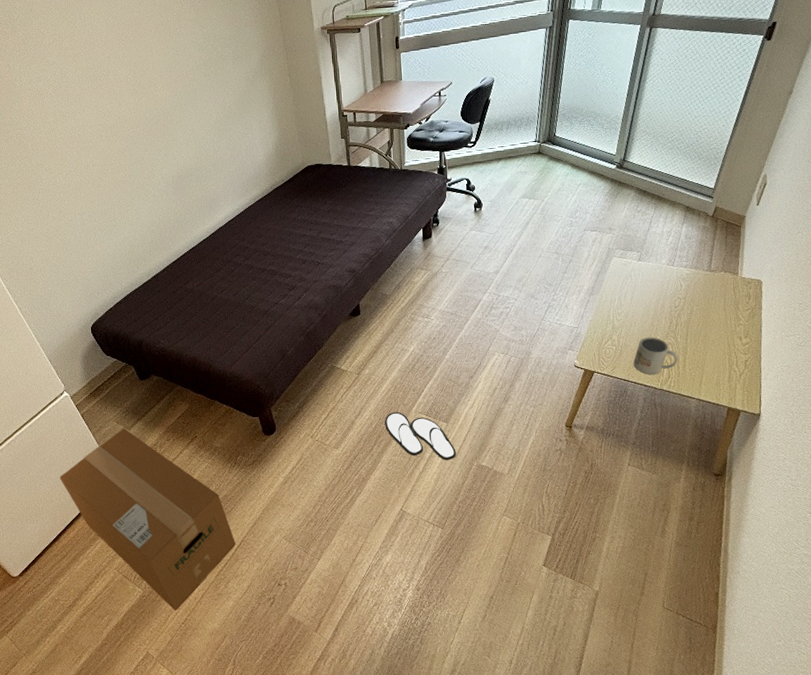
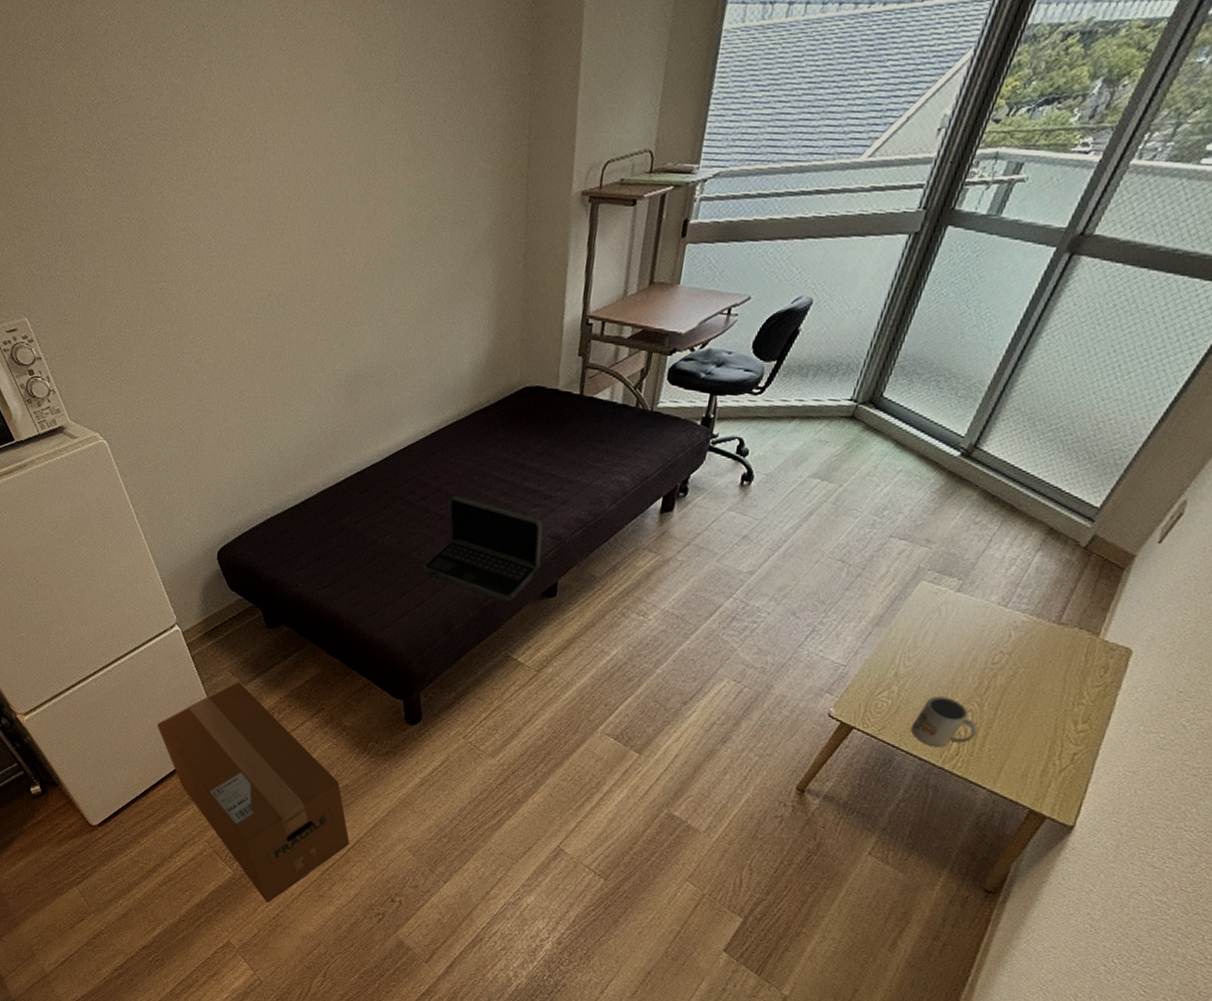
laptop: none [256,252,346,326] -> present [423,496,543,602]
slippers: present [385,411,456,460] -> none [559,726,644,800]

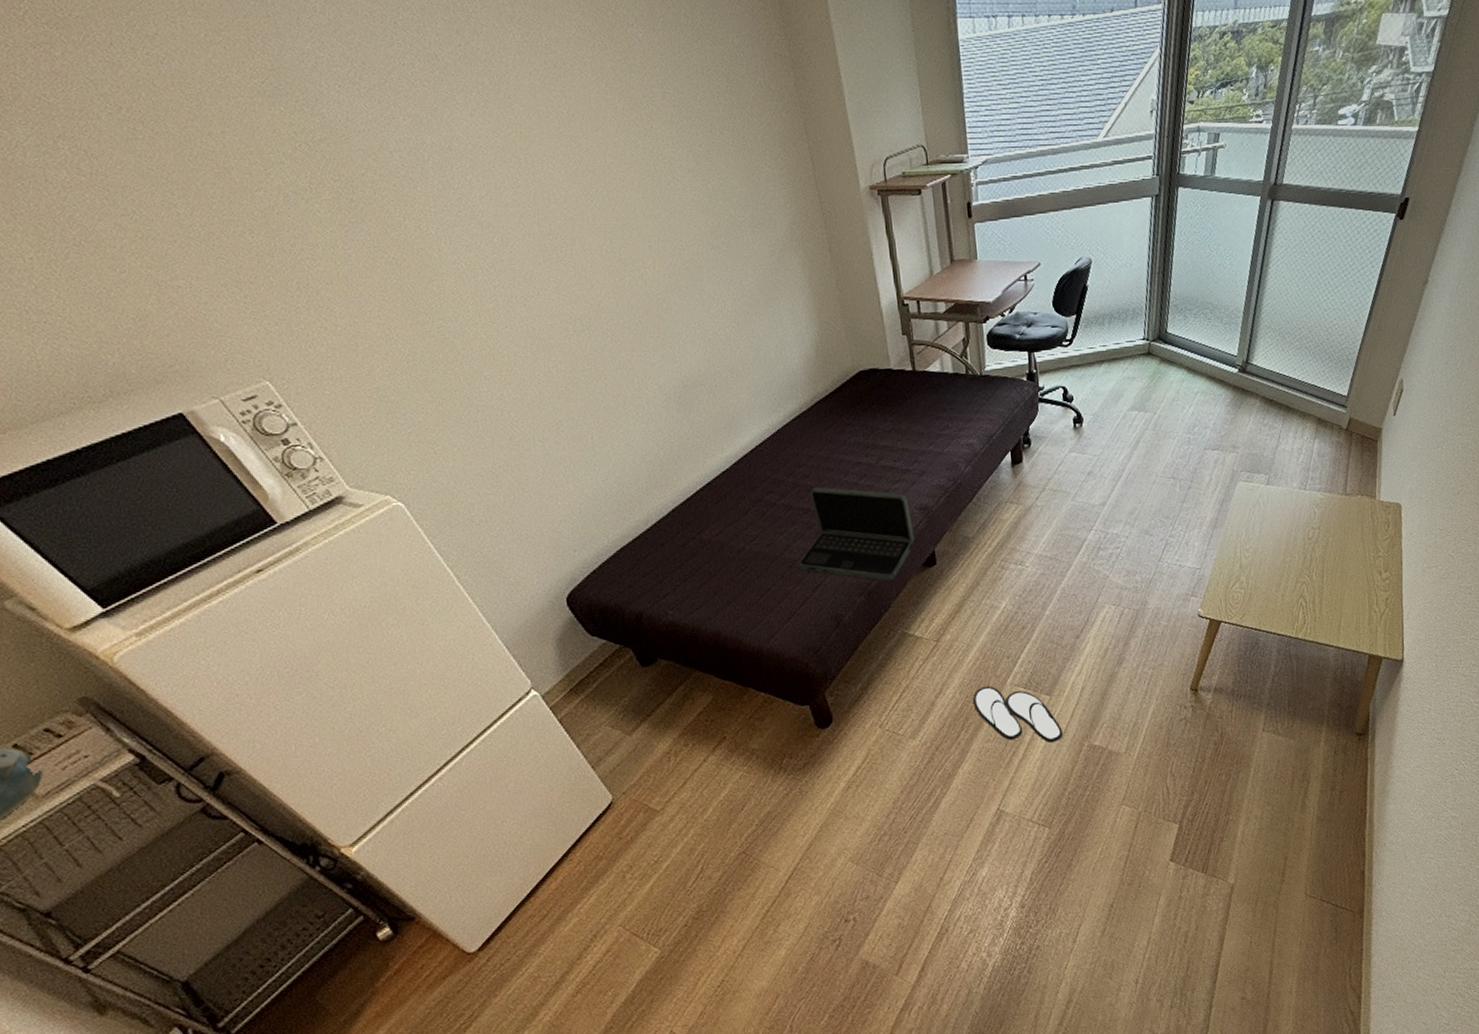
box: present [157,681,350,903] -> none [531,733,786,972]
slippers: none [559,726,644,800] -> present [973,685,1063,743]
mug: present [910,696,978,748] -> none [1264,576,1315,622]

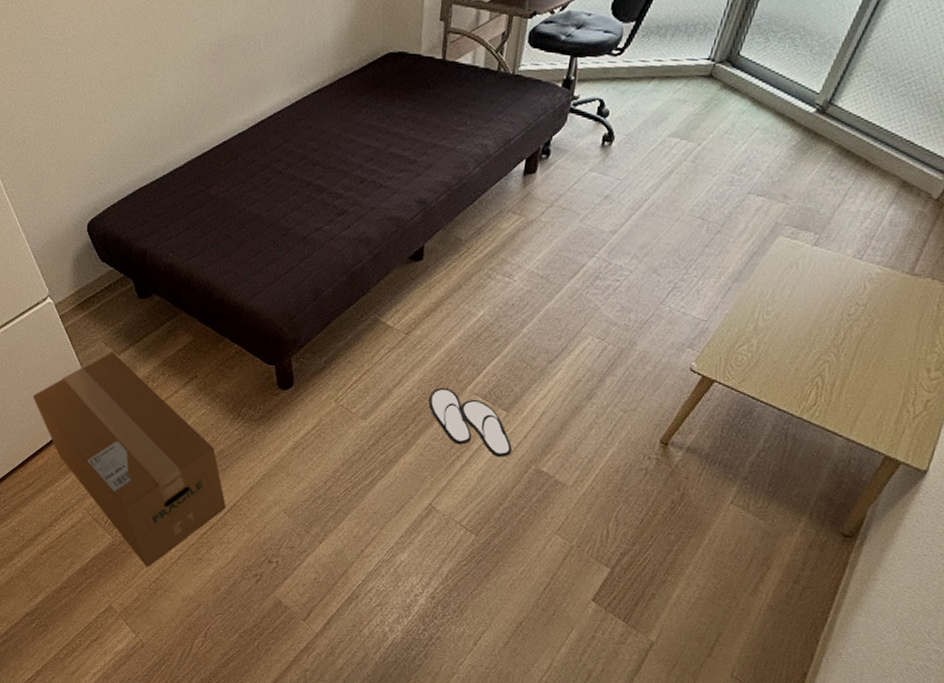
box: none [531,733,786,972] -> present [33,351,226,567]
laptop: present [798,487,917,581] -> none [291,163,409,267]

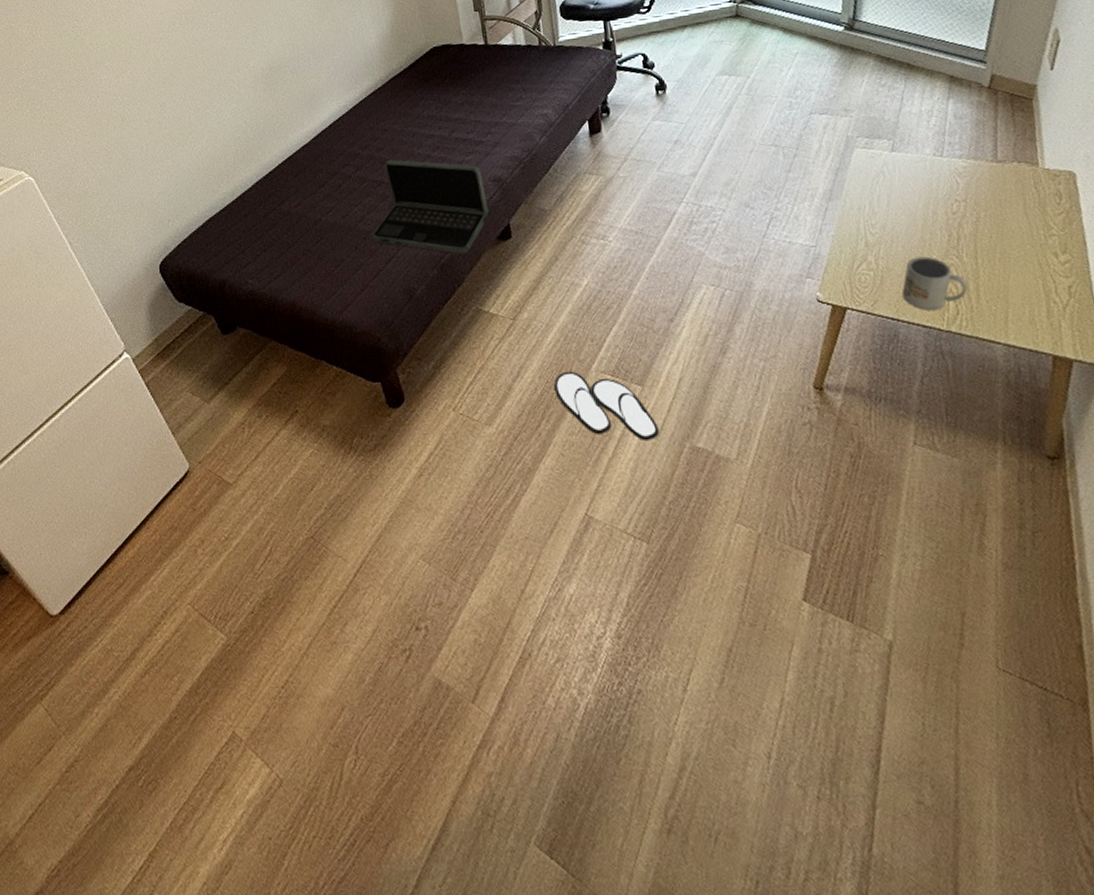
box: present [33,351,226,567] -> none [116,400,354,668]
laptop: none [291,163,409,267] -> present [372,159,491,254]
mug: none [769,348,835,398] -> present [902,256,968,311]

